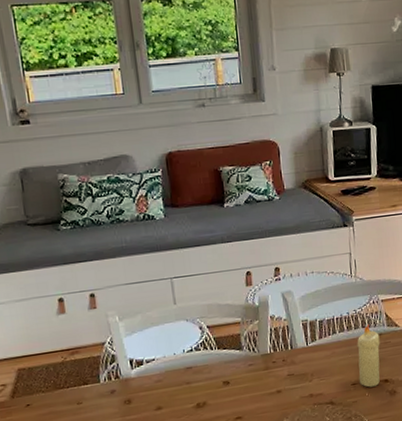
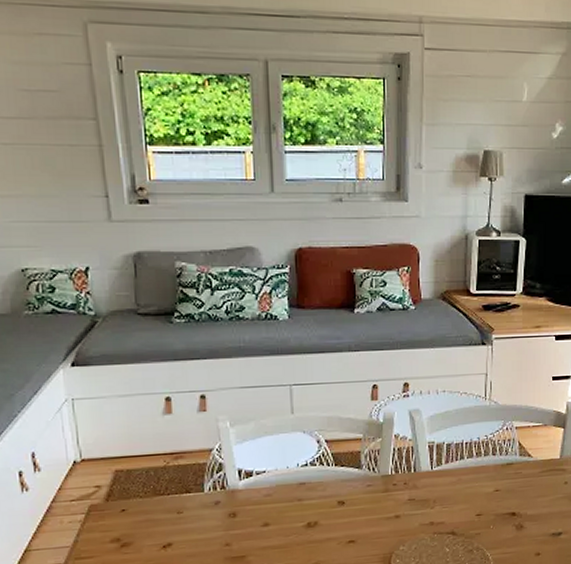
candle: present [357,324,380,388] -> none [484,452,510,520]

